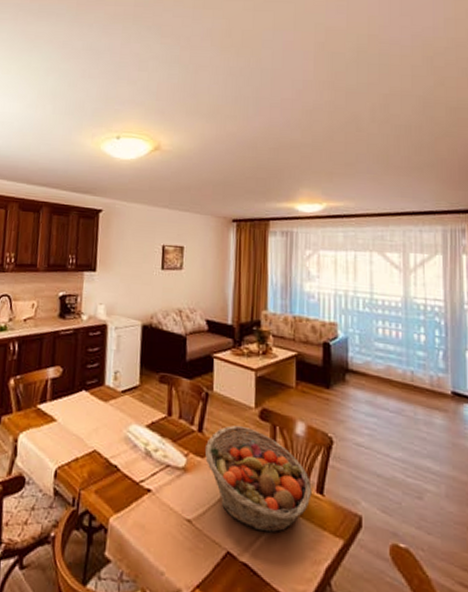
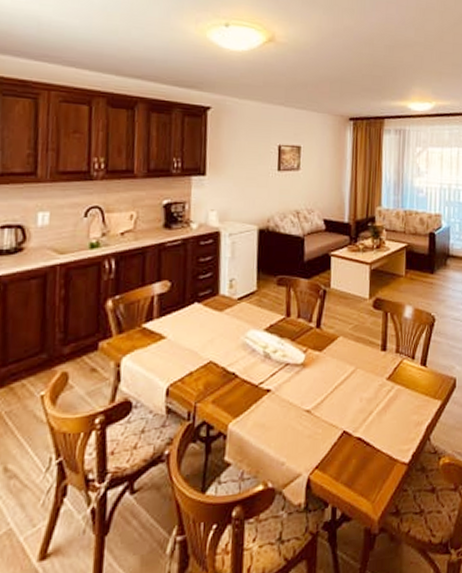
fruit basket: present [205,425,312,533] -> none [323,316,417,408]

